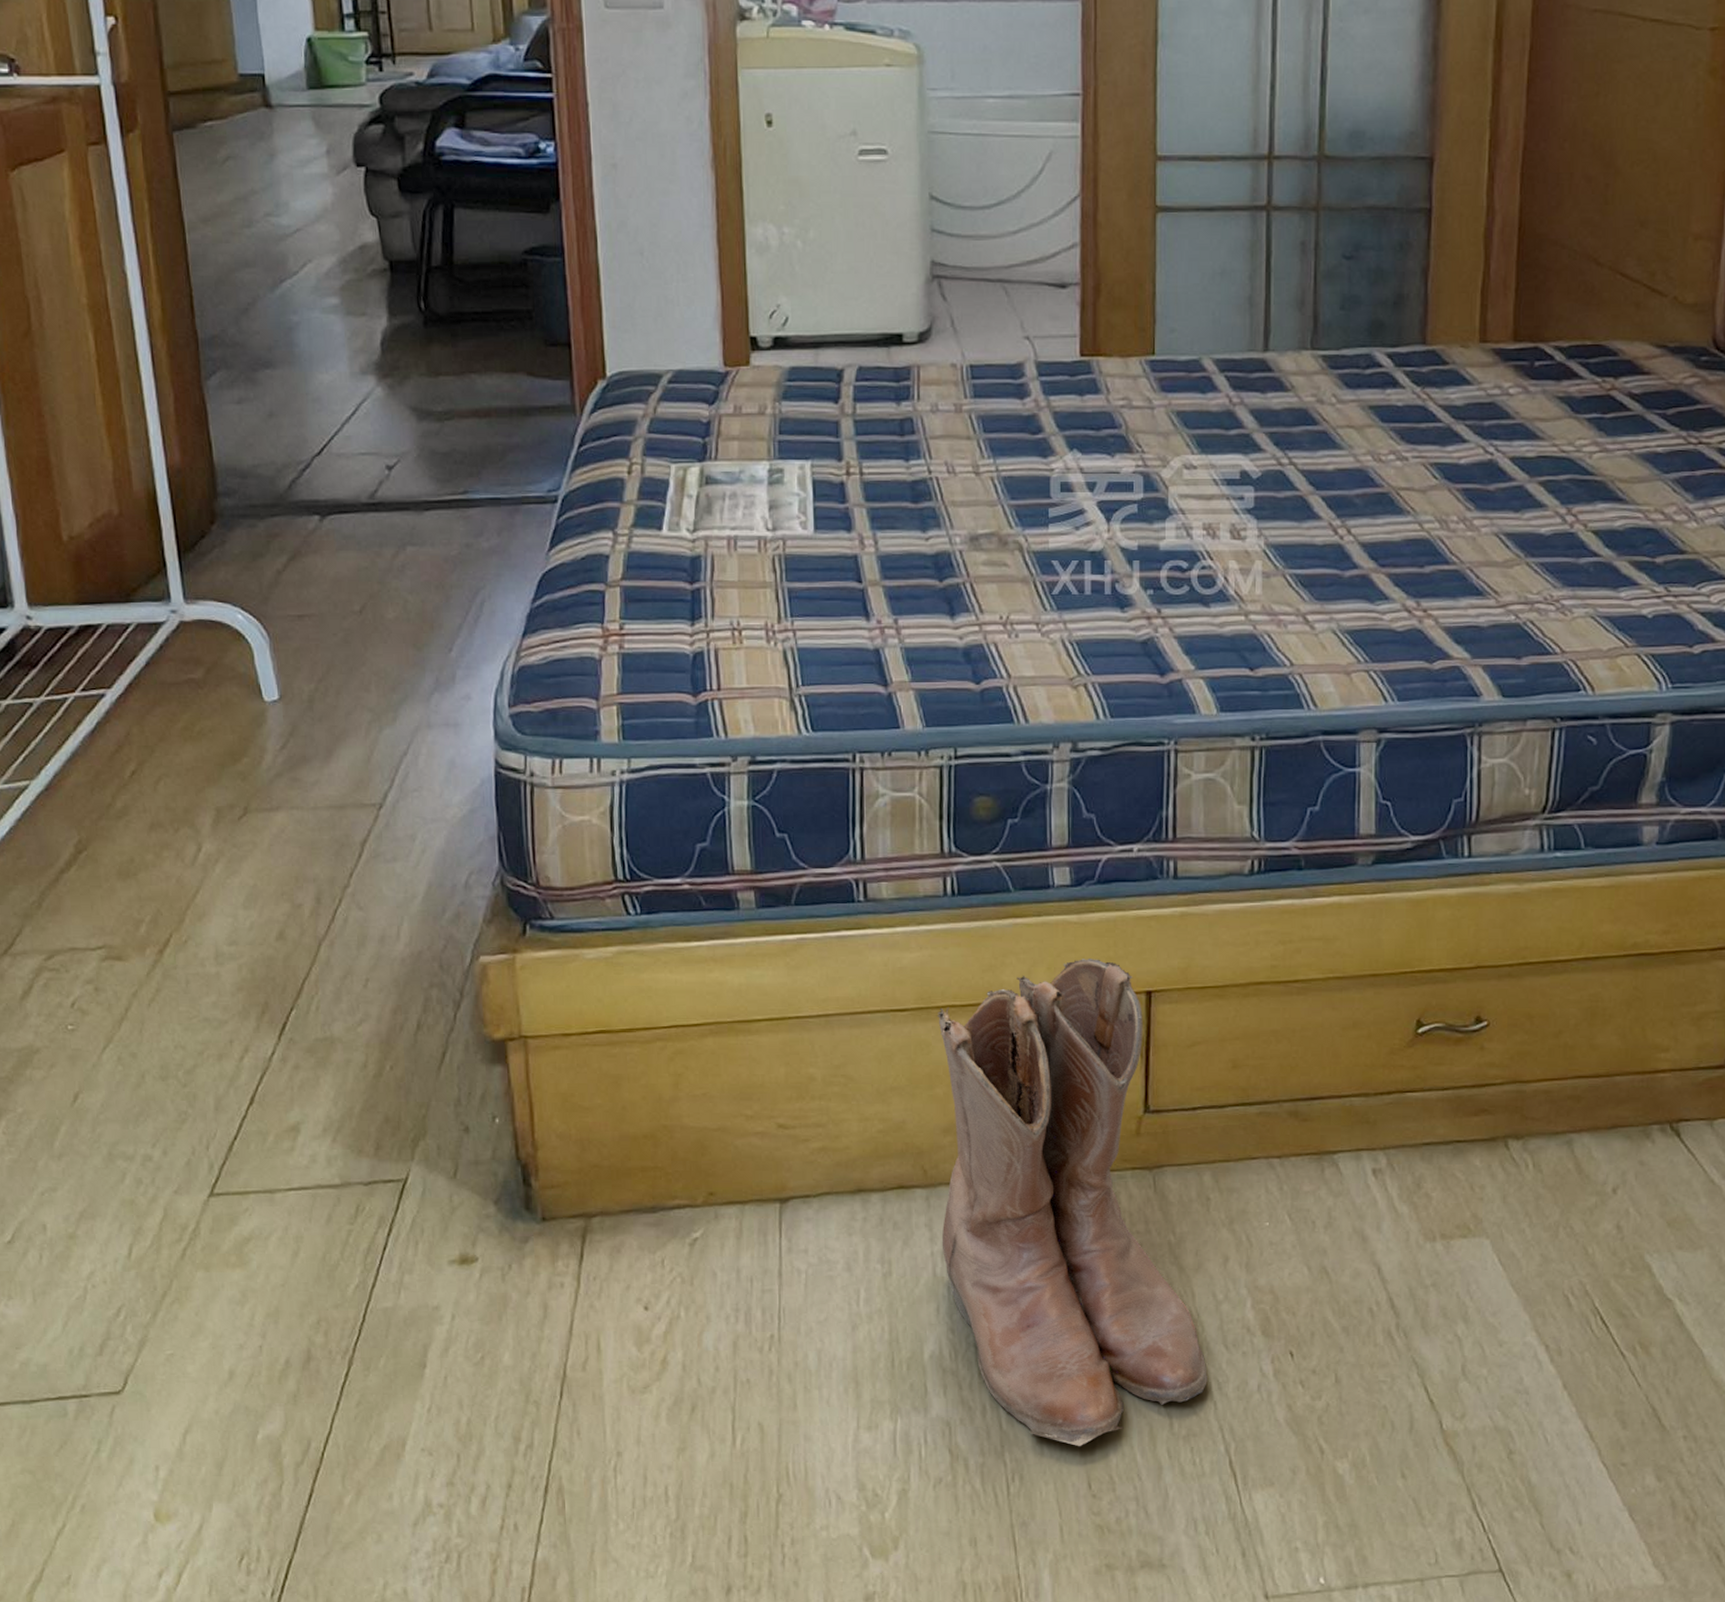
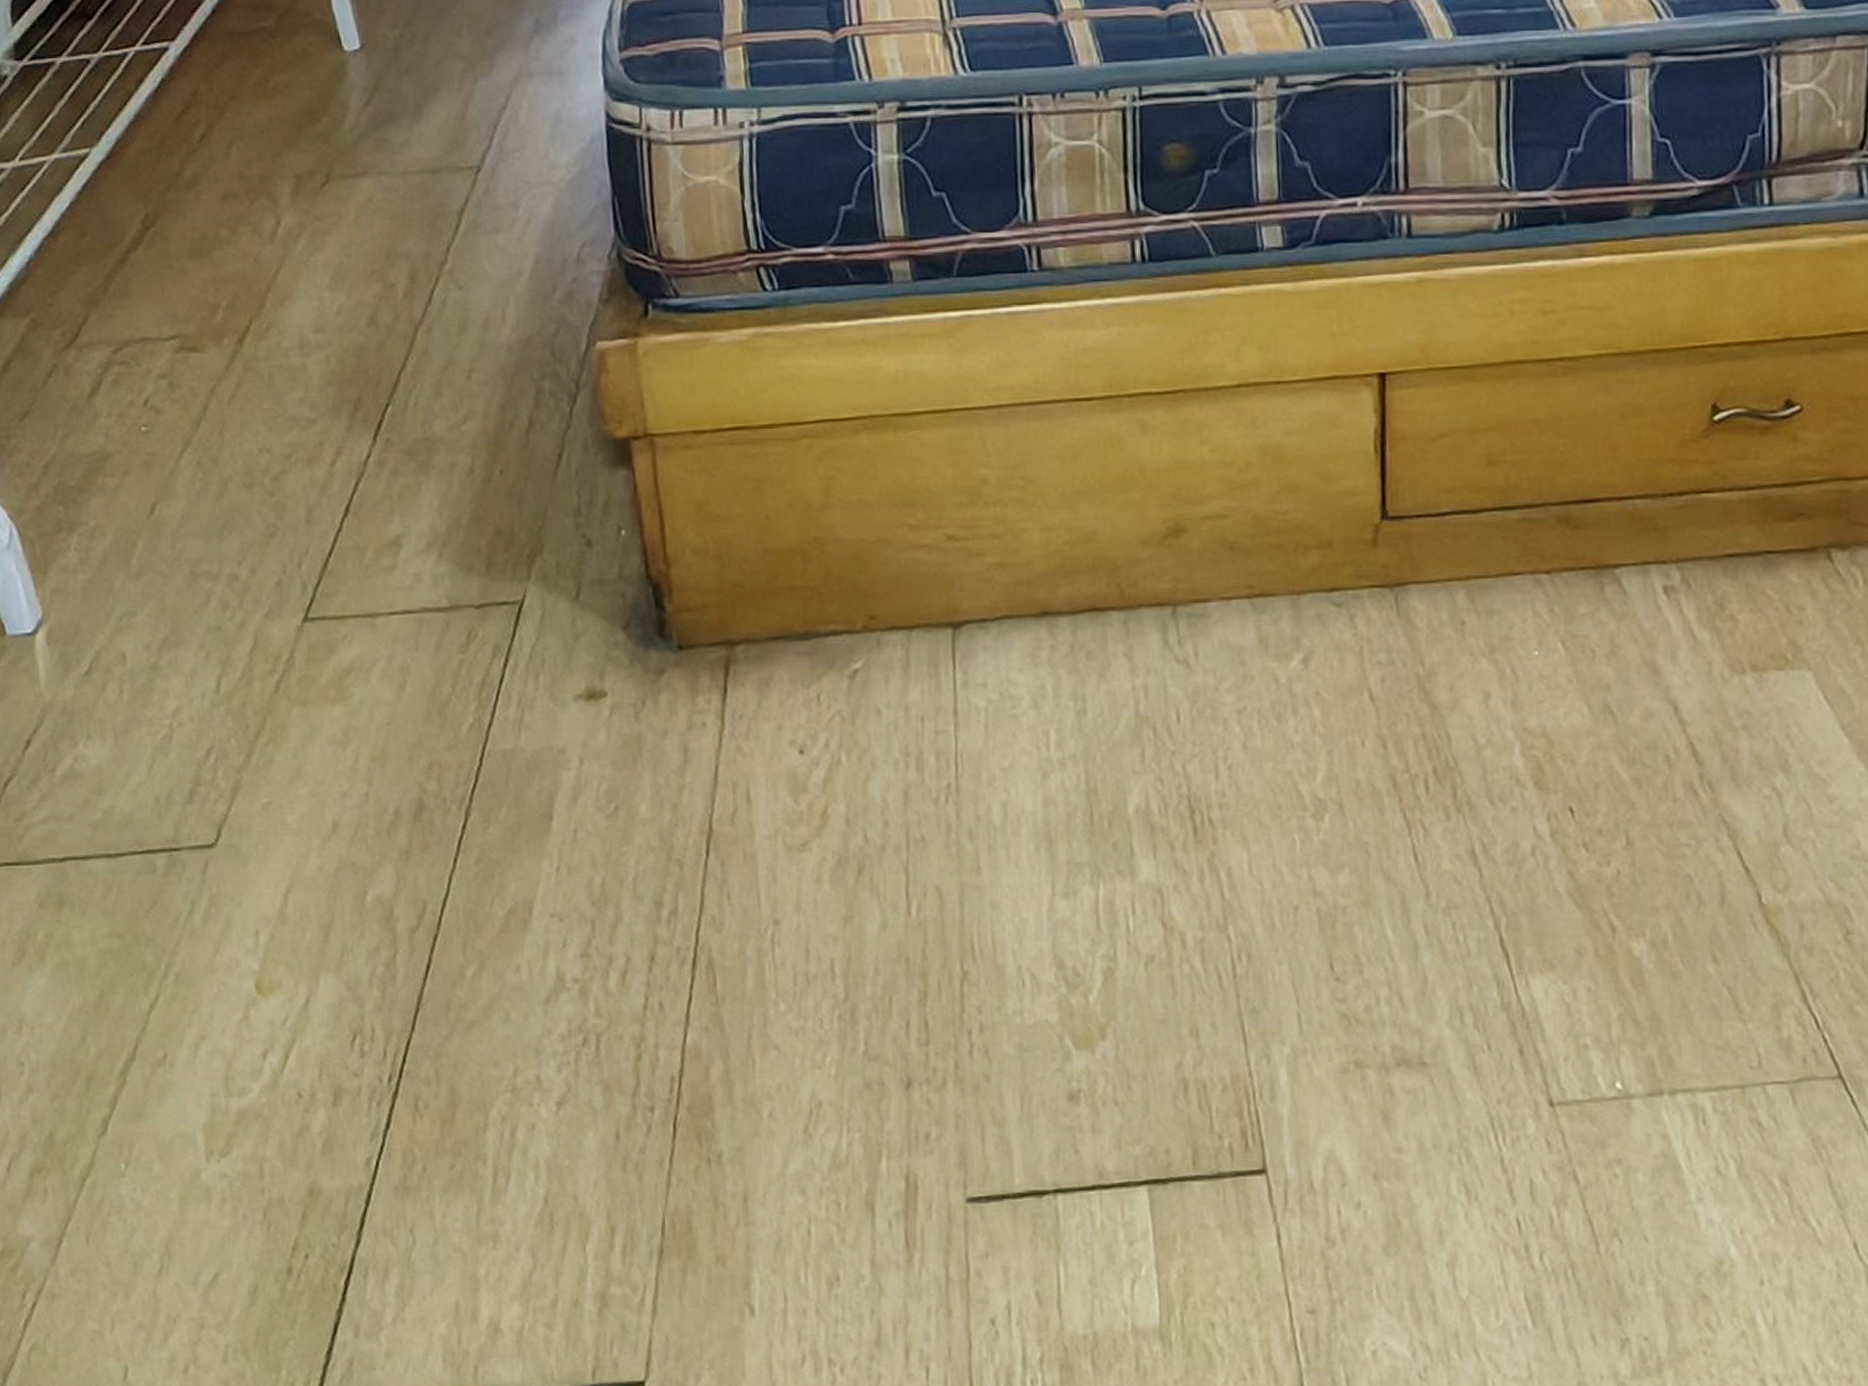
boots: present [936,959,1208,1446] -> none [1129,335,1470,919]

